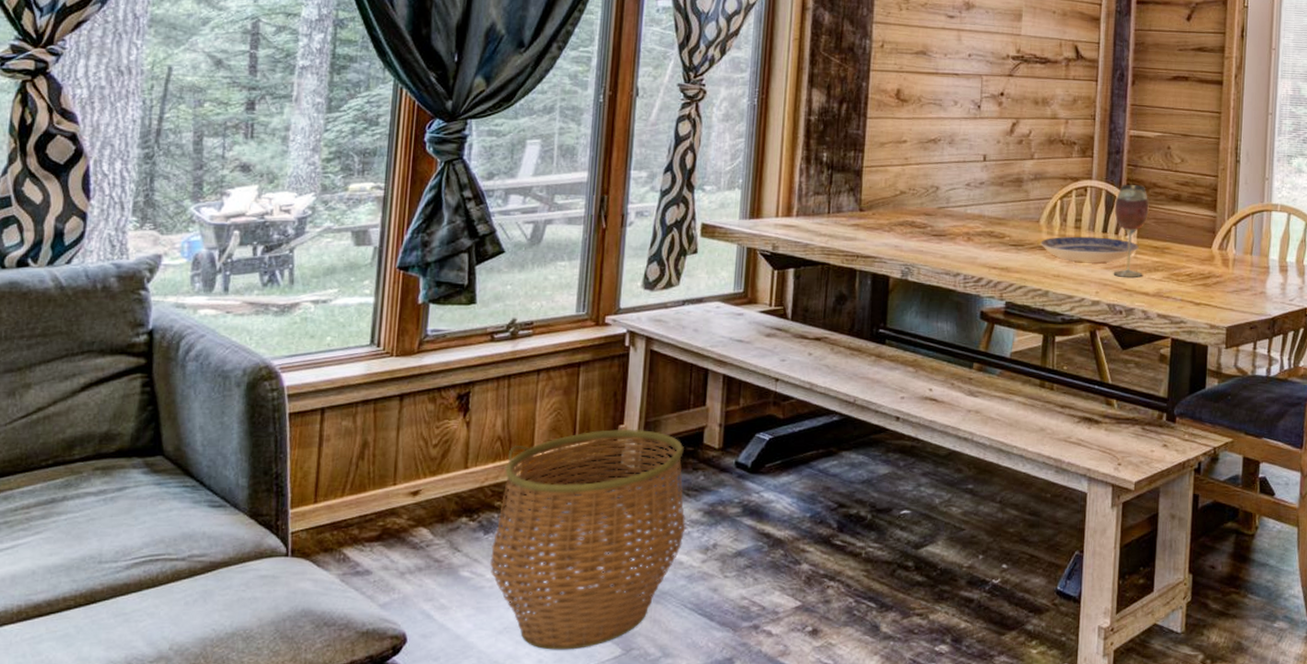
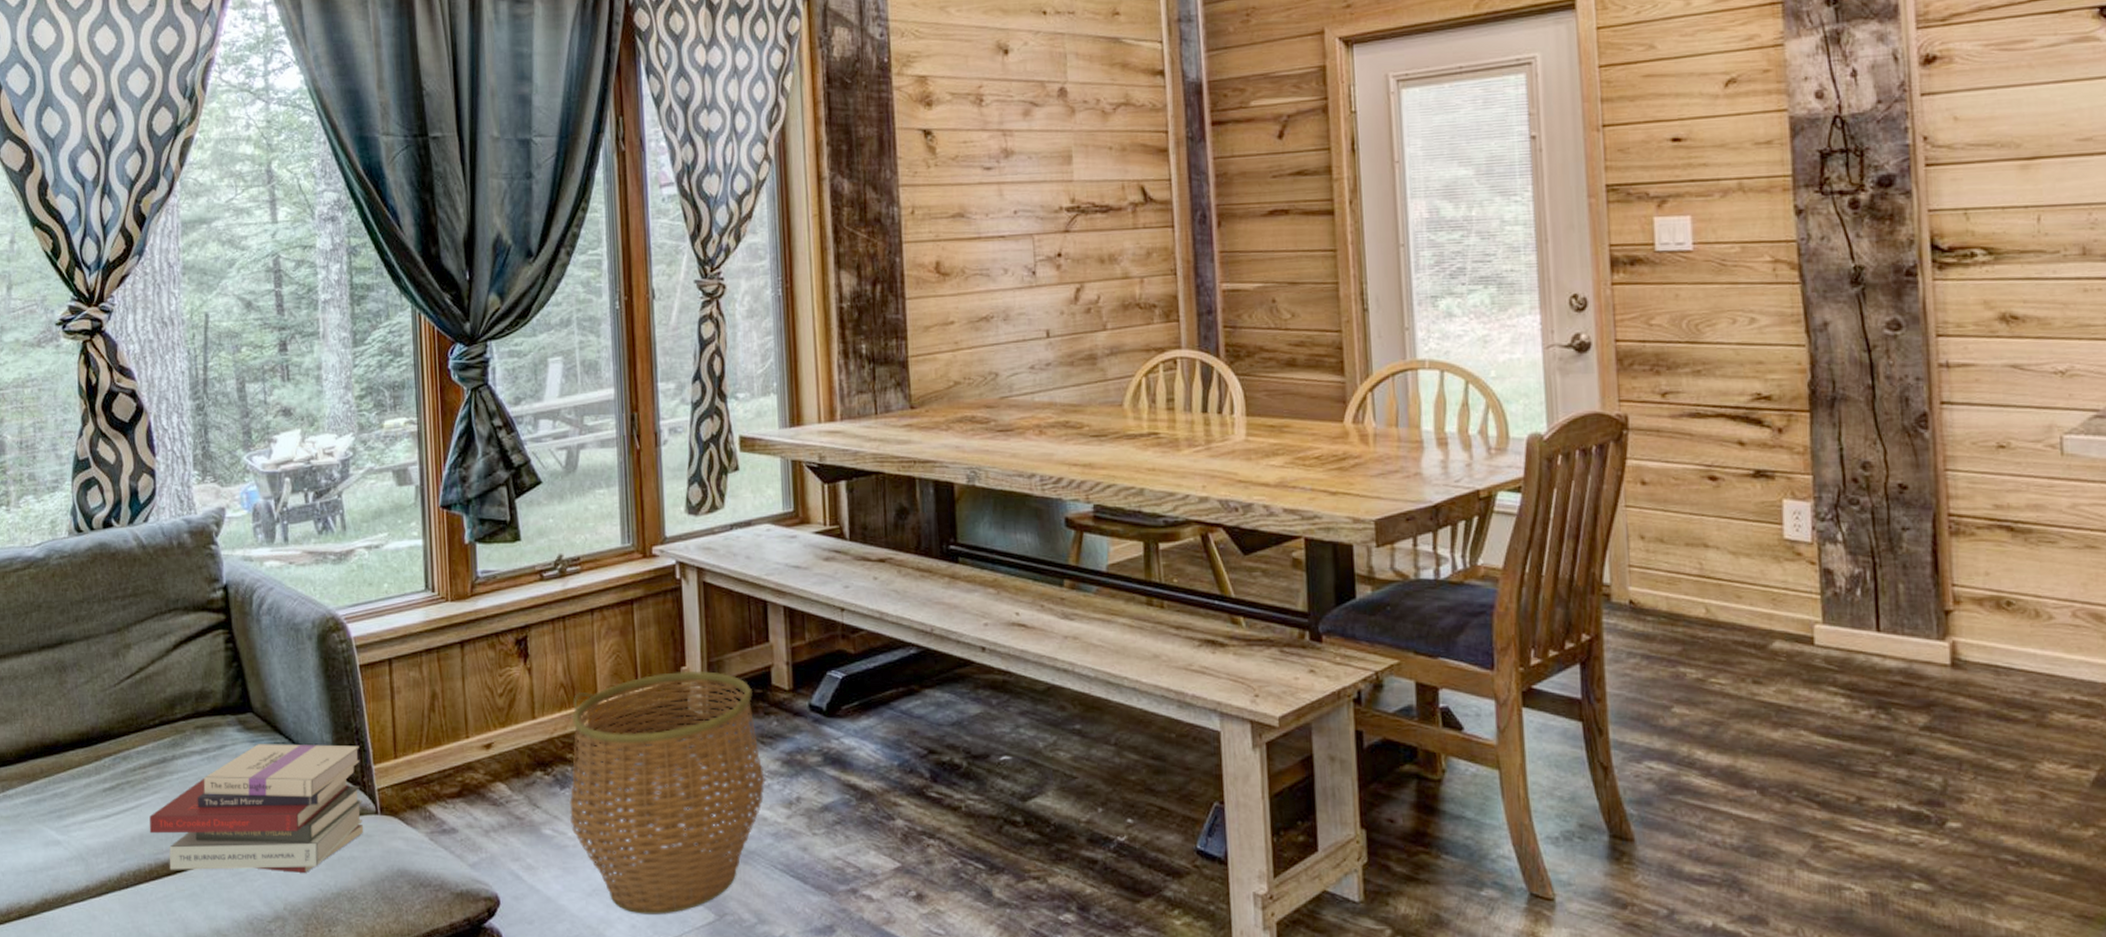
books: none [23,487,278,613] -> present [149,744,364,873]
plate: present [1041,236,1139,264] -> none [1127,418,1250,452]
wineglass: present [1113,185,1149,278] -> none [1213,351,1258,466]

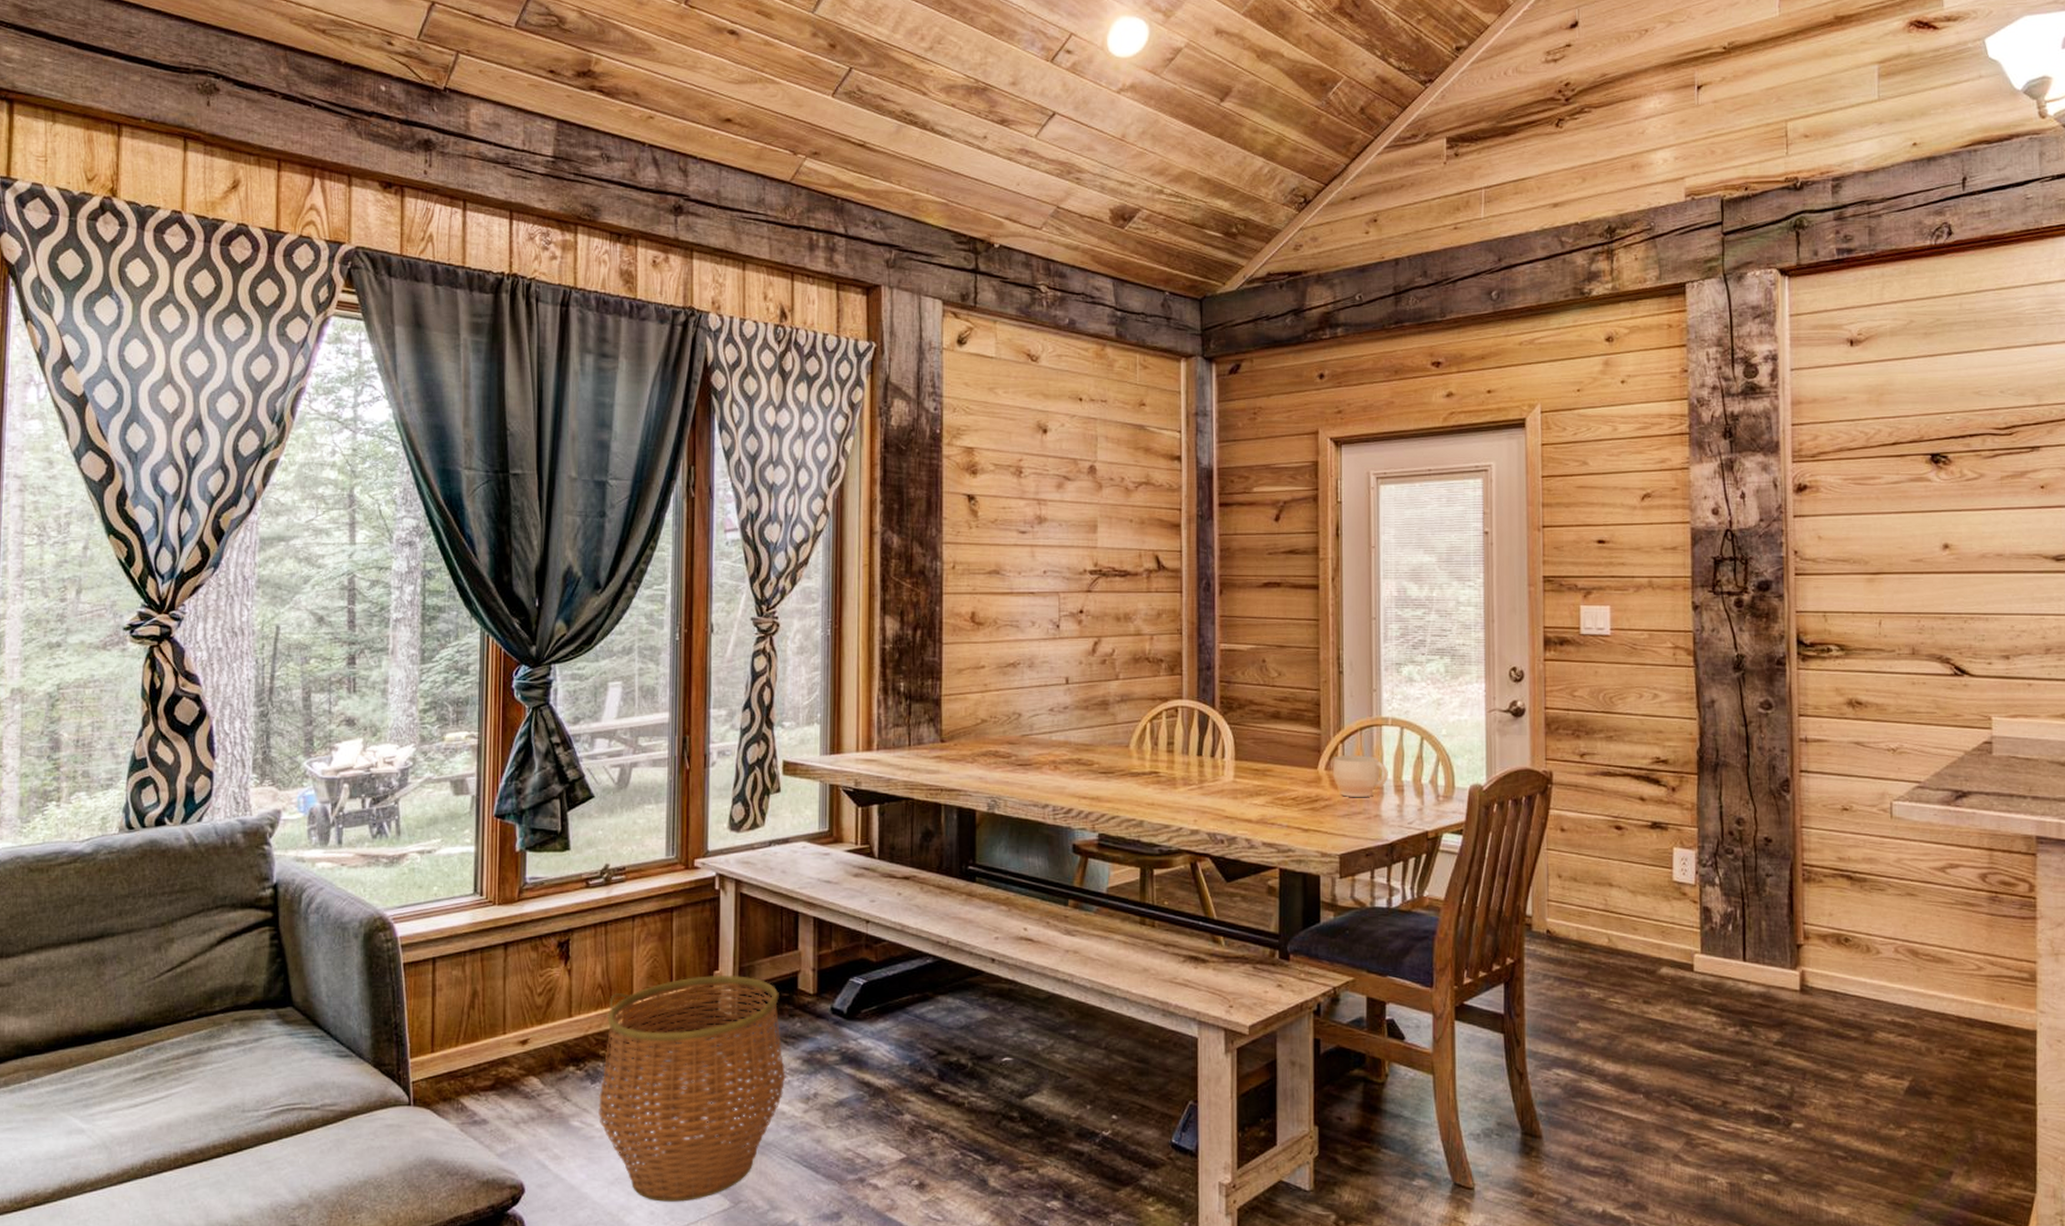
books: present [149,744,364,873] -> none [177,1037,397,1161]
cup: none [1361,405,1429,453] -> present [1332,755,1388,797]

